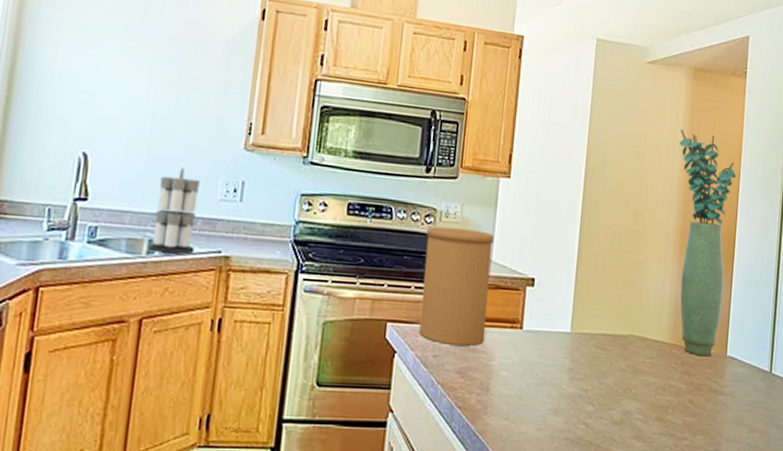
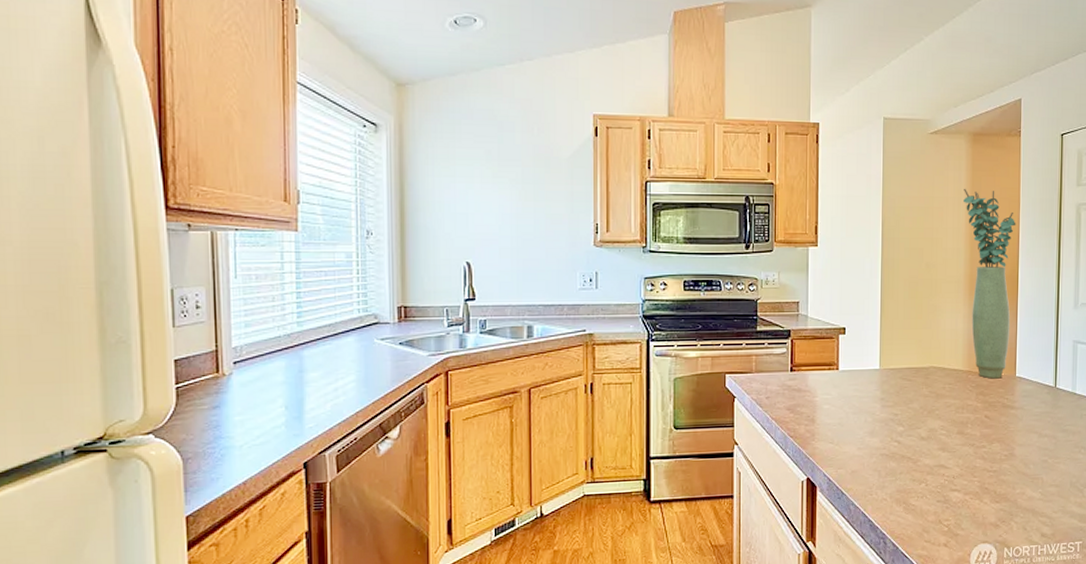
spice rack: present [147,167,201,255] -> none [527,265,565,337]
canister: present [419,226,495,346] -> none [751,292,809,388]

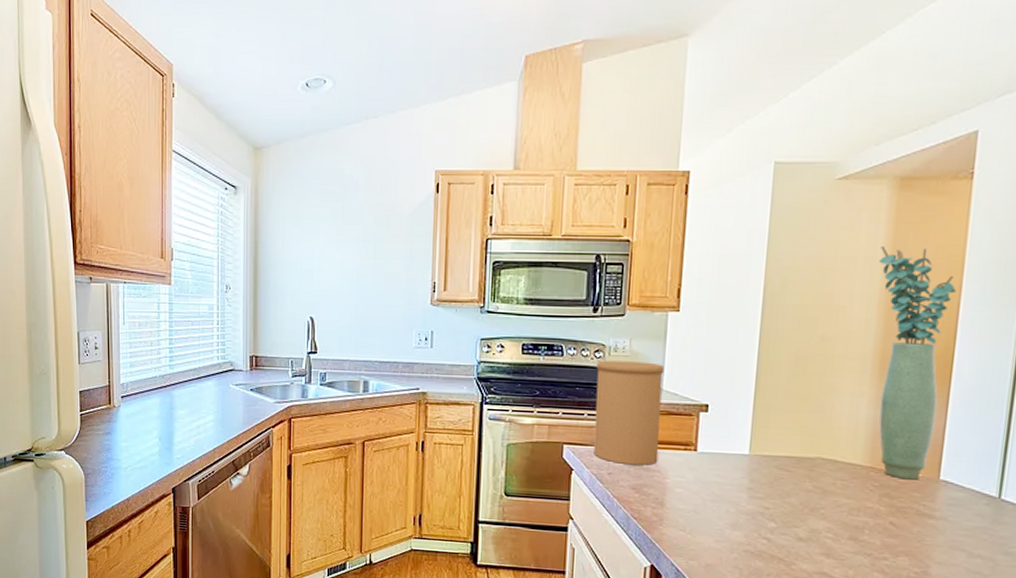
canister: none [751,292,809,388] -> present [594,360,665,465]

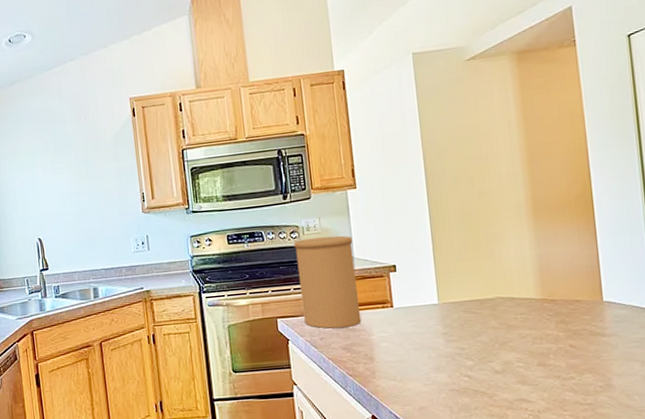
vase: present [878,247,957,480] -> none [513,108,590,306]

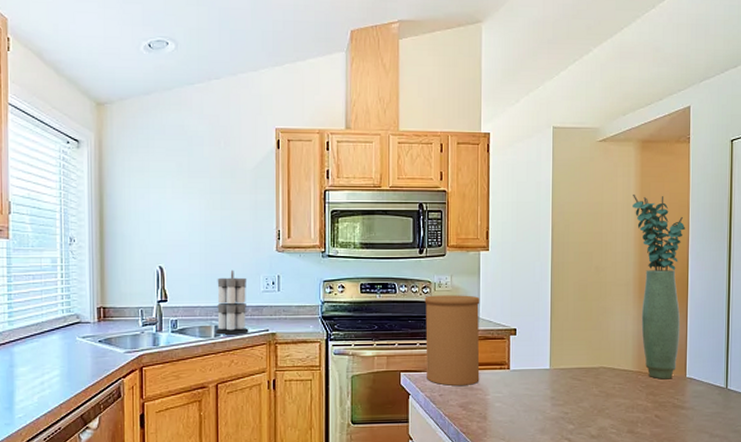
spice rack: none [91,234,125,297] -> present [215,269,249,336]
vase: none [513,108,590,306] -> present [633,195,686,380]

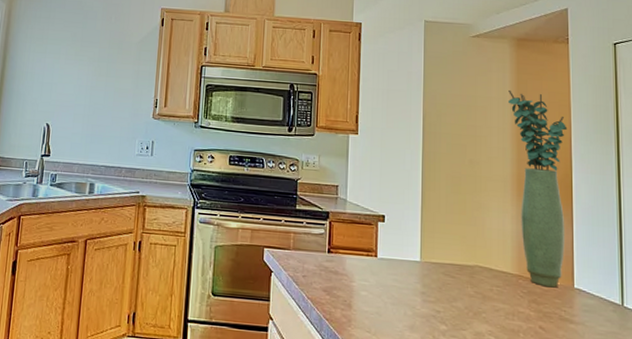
spice rack: present [215,269,249,336] -> none [89,132,124,195]
canister: present [424,295,480,386] -> none [290,173,348,269]

